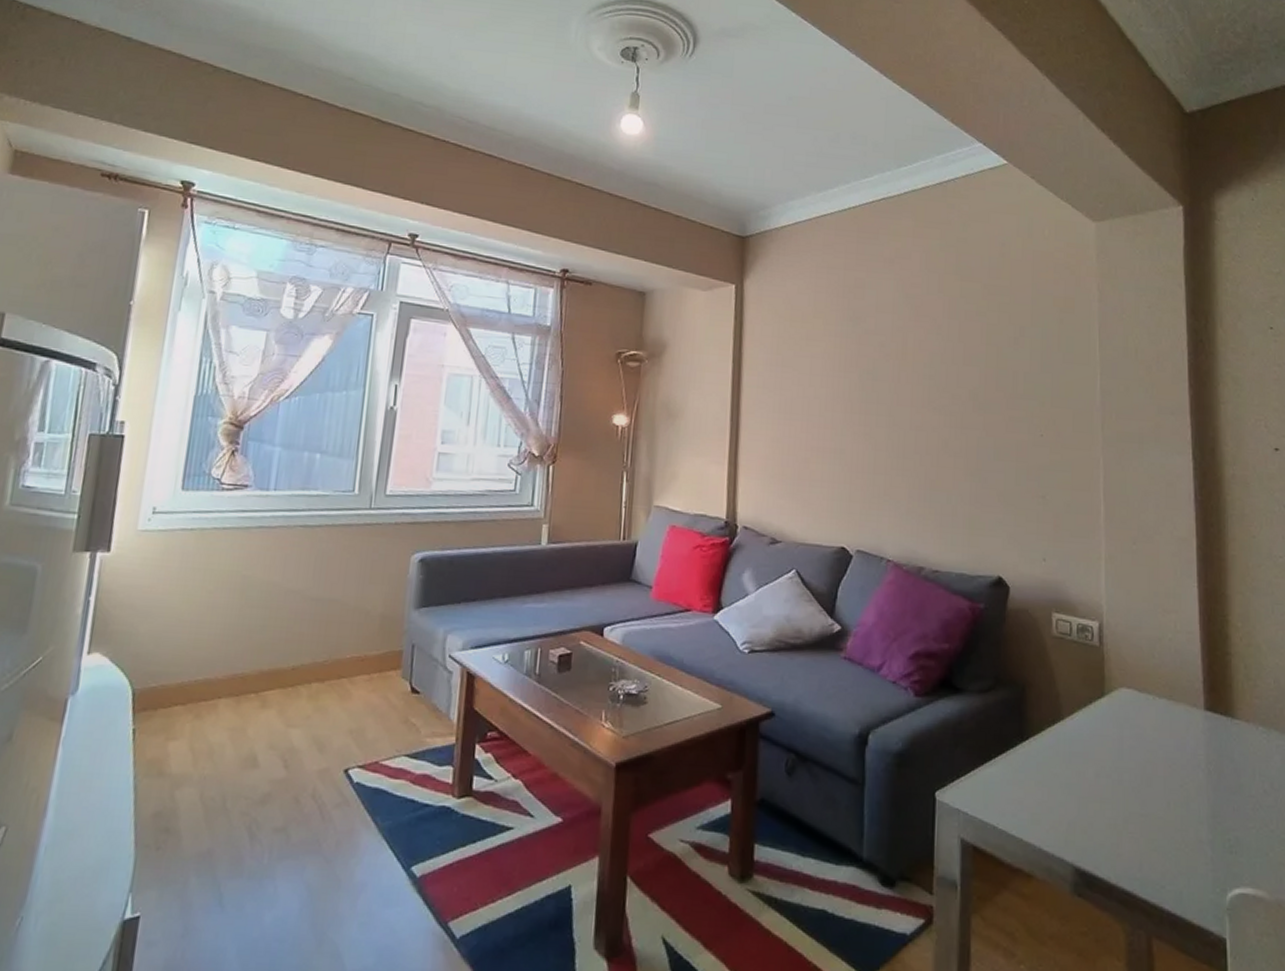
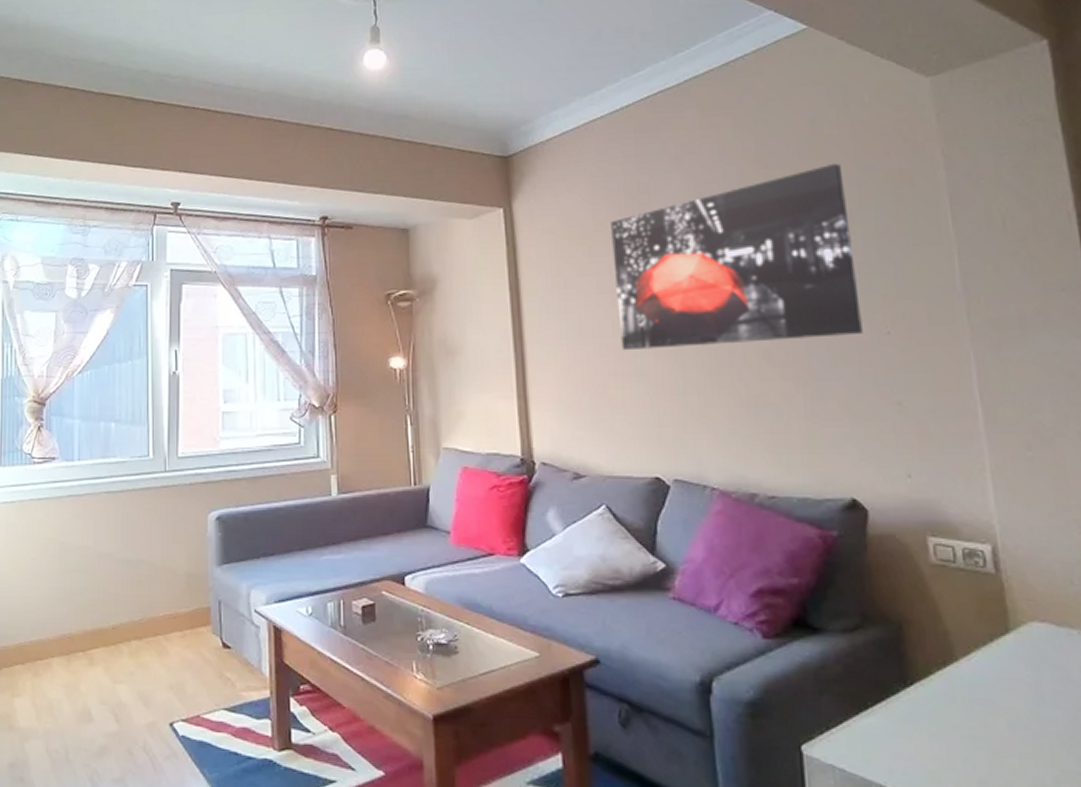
wall art: none [825,284,1023,435] -> present [610,163,863,351]

